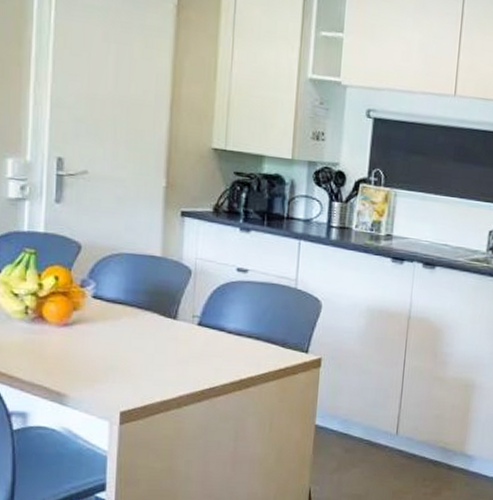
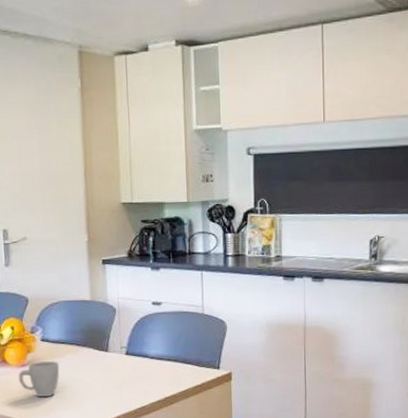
mug: none [57,322,113,366] -> present [18,361,60,398]

